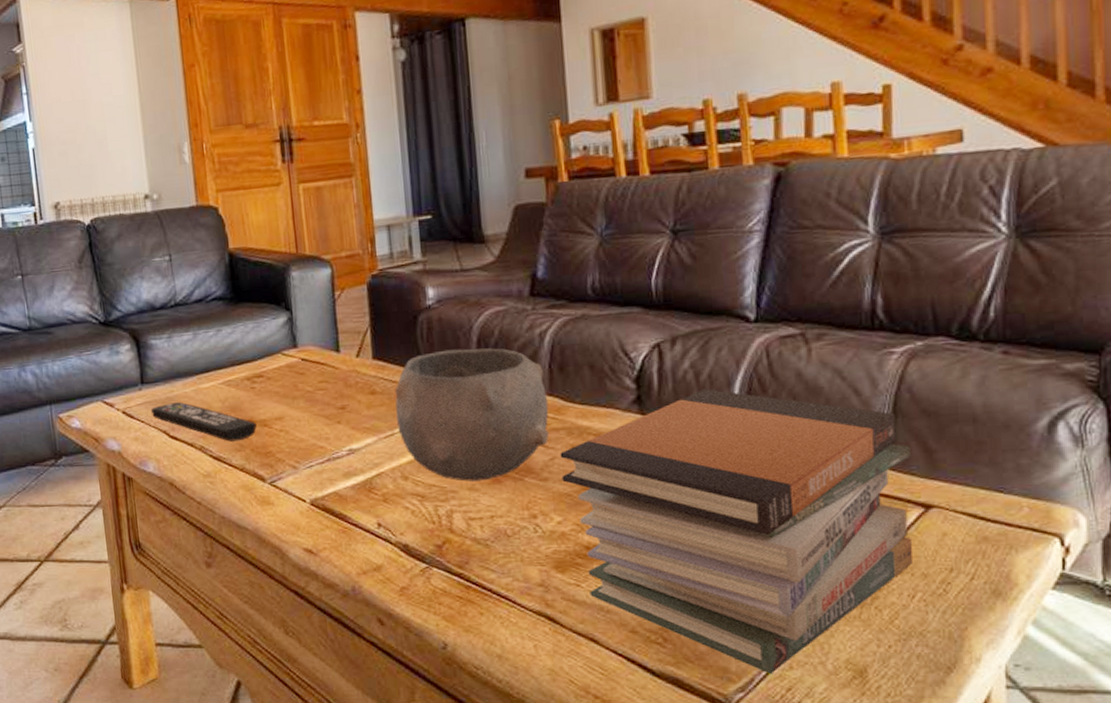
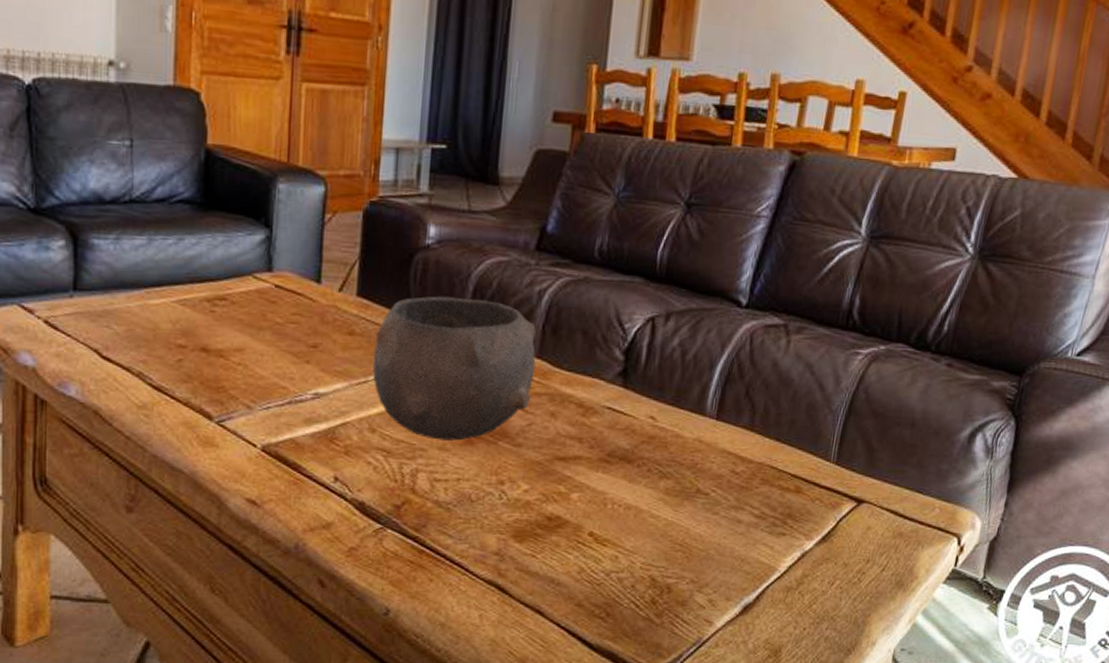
remote control: present [150,402,257,442] -> none [81,317,211,371]
book stack: present [560,389,912,673] -> none [535,369,856,650]

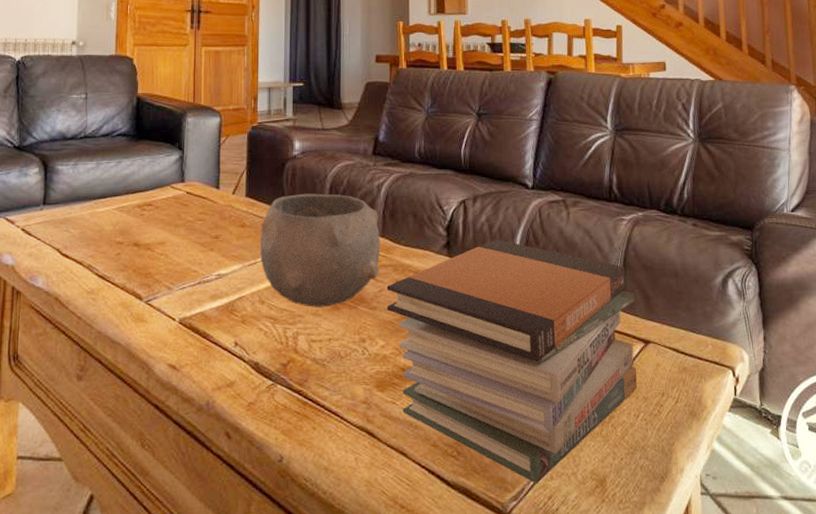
book stack: none [535,369,856,650] -> present [387,239,637,483]

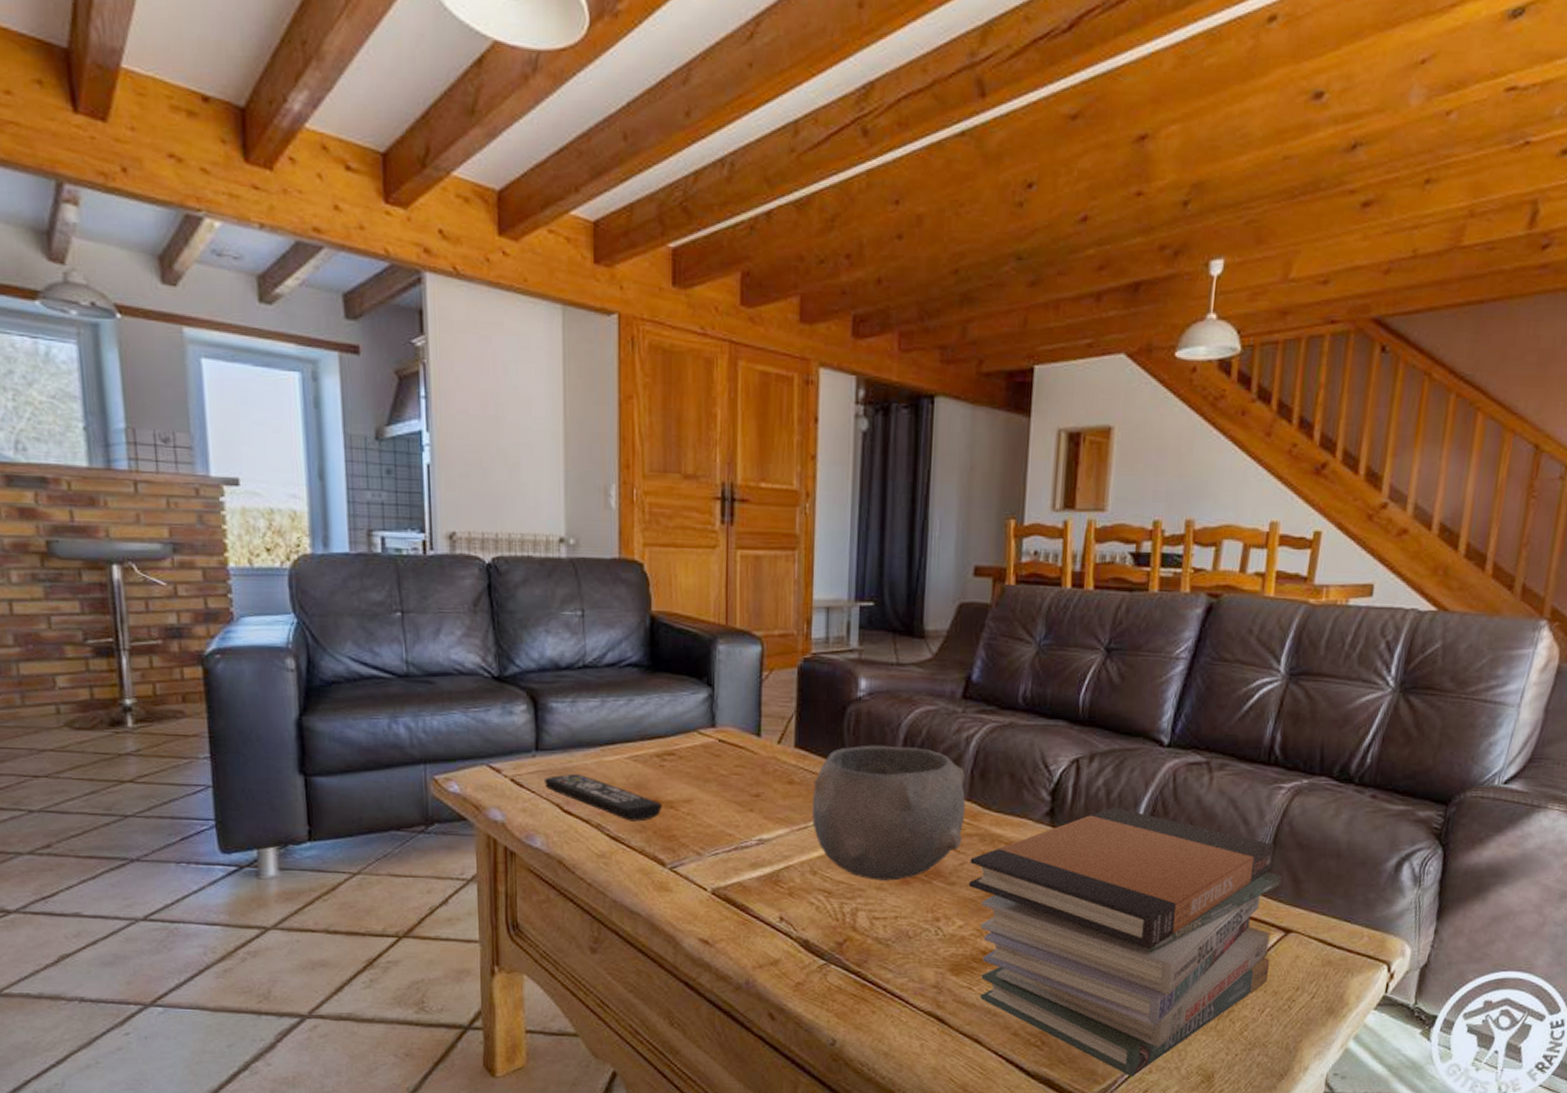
remote control: none [48,223,141,262] -> present [543,774,662,822]

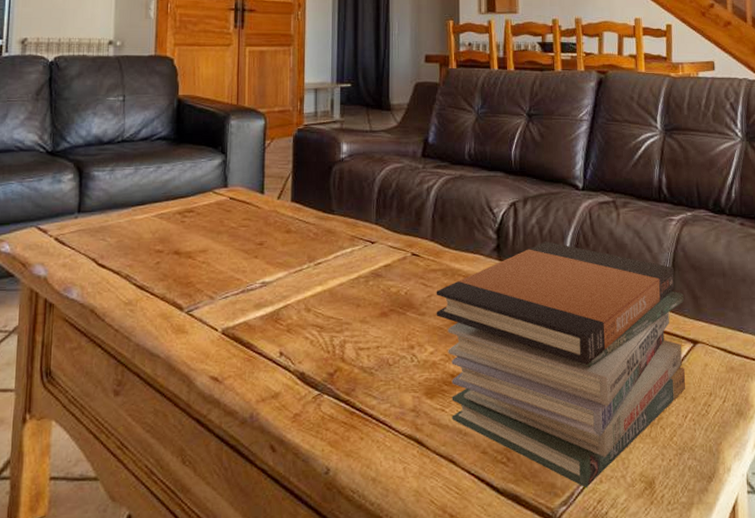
remote control: present [543,774,662,822] -> none [83,232,182,271]
bowl: present [812,745,966,881] -> none [306,197,430,314]

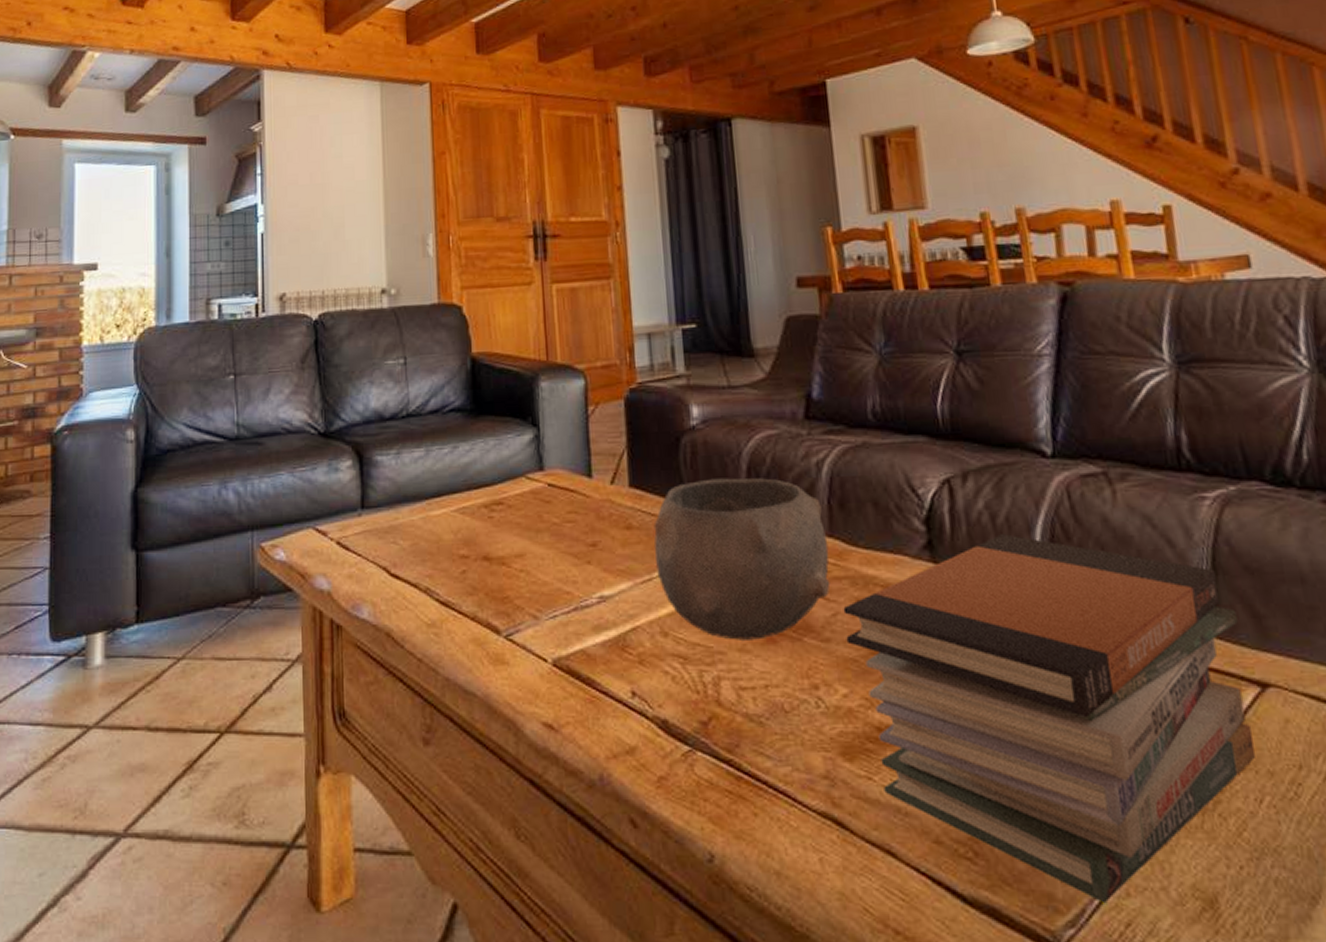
bowl: none [306,197,430,314] -> present [653,478,831,640]

